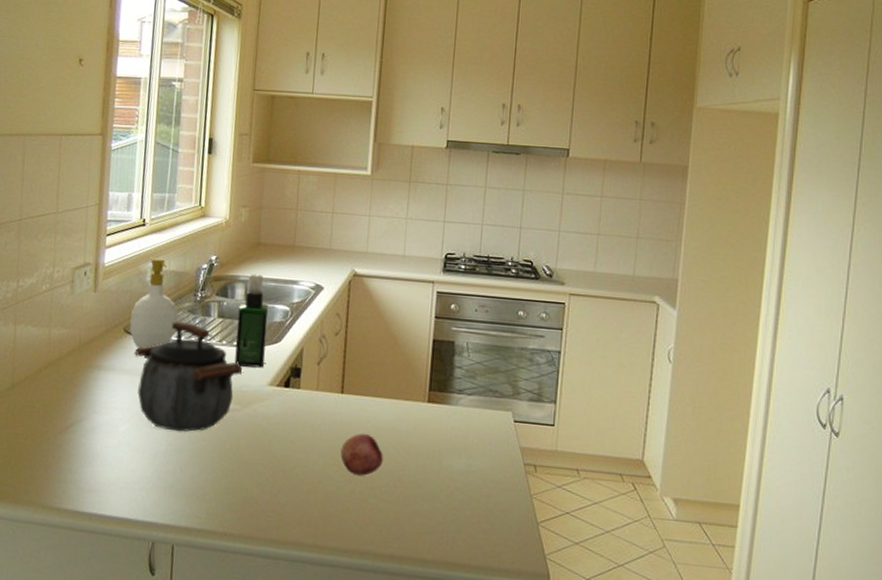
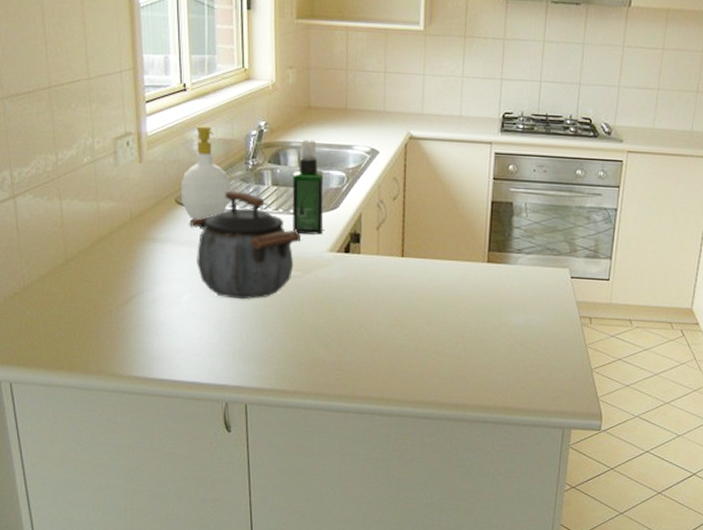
fruit: present [340,433,383,476] -> none [403,294,445,334]

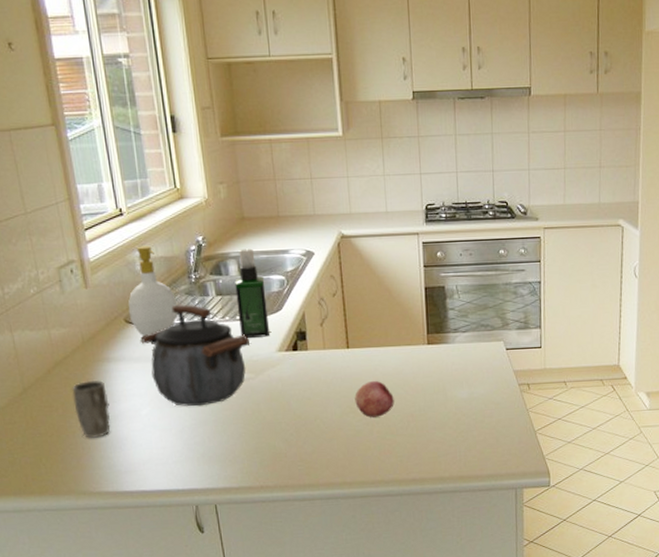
mug: none [114,258,150,319] -> present [72,380,110,438]
fruit: none [403,294,445,334] -> present [355,380,394,418]

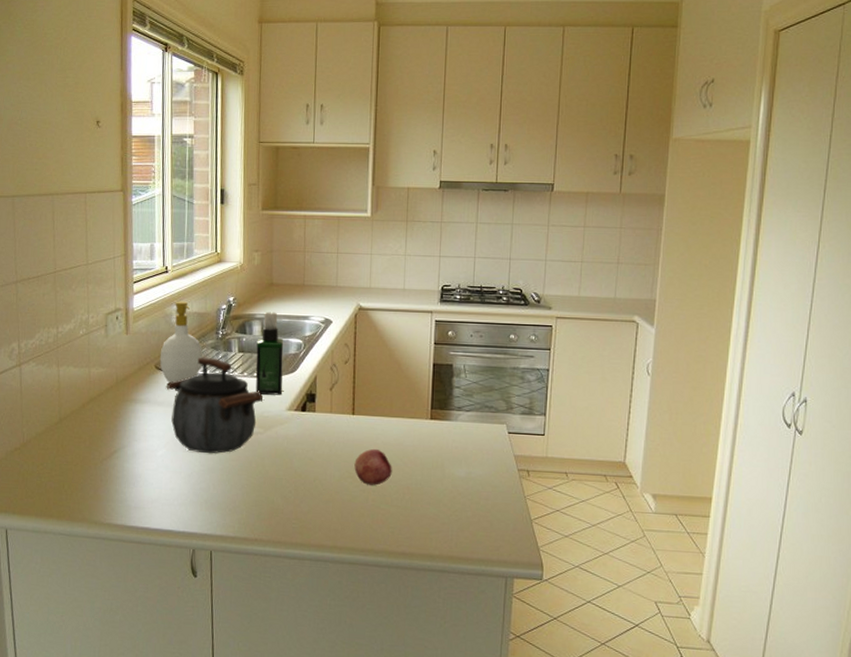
mug: present [72,380,110,438] -> none [100,417,130,472]

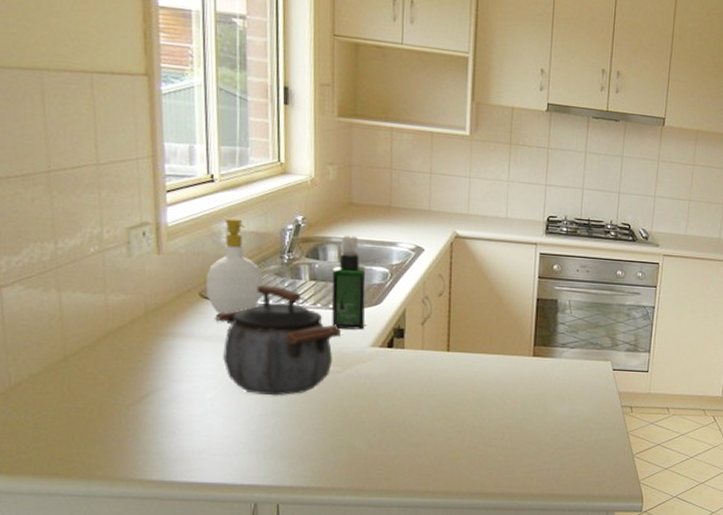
fruit: present [354,448,392,485] -> none [449,387,491,426]

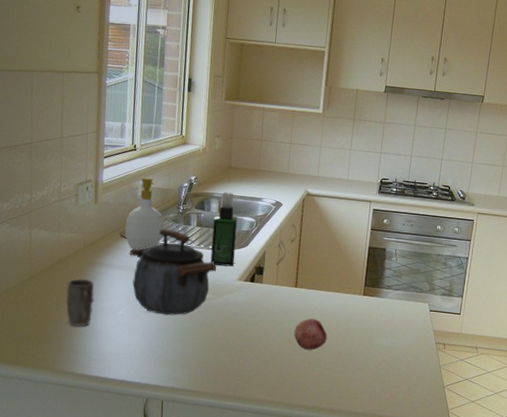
mug: none [124,354,167,419] -> present [66,278,94,327]
fruit: none [449,387,491,426] -> present [294,318,327,350]

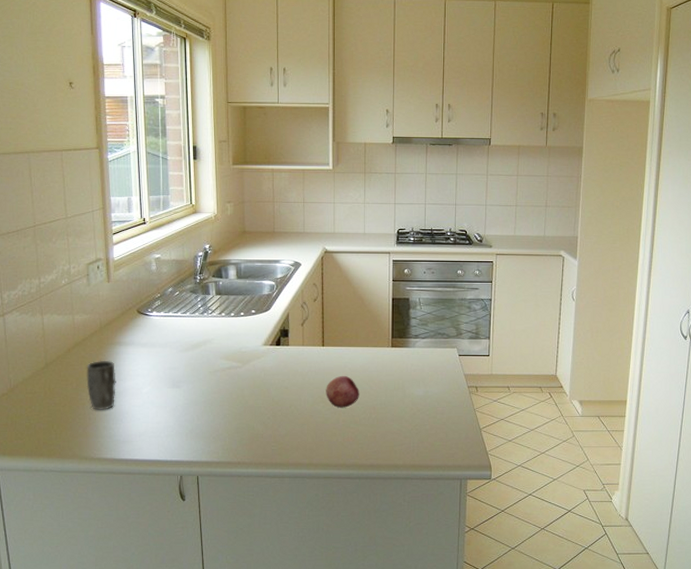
soap bottle: present [124,177,164,250] -> none [141,250,182,325]
kettle: present [130,228,216,316] -> none [150,300,240,389]
spray bottle: present [210,191,238,267] -> none [232,257,258,332]

